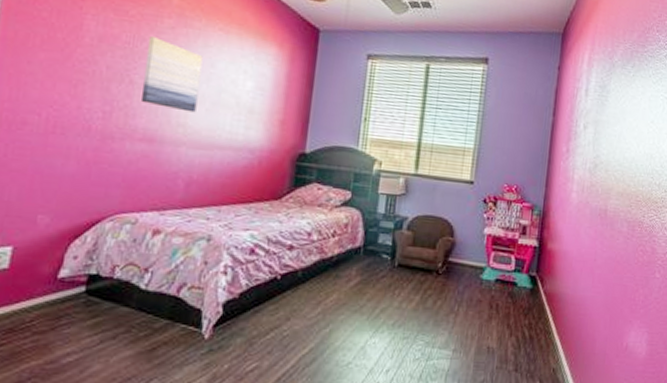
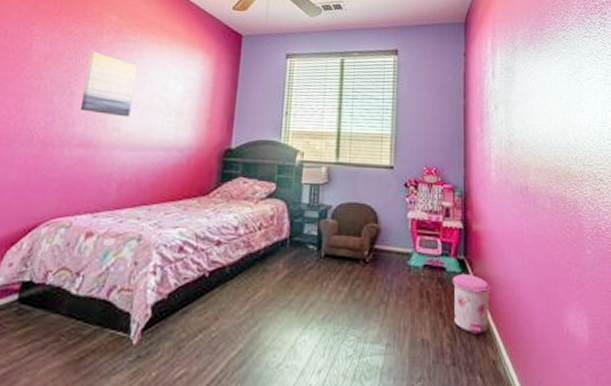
trash can: none [520,289,559,345] -> present [452,273,491,334]

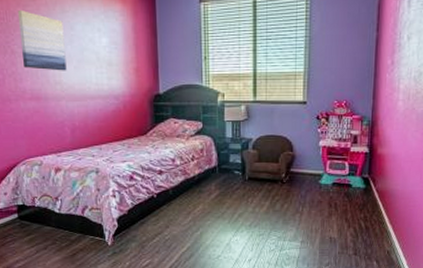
trash can: present [452,273,491,334] -> none [356,188,391,233]

